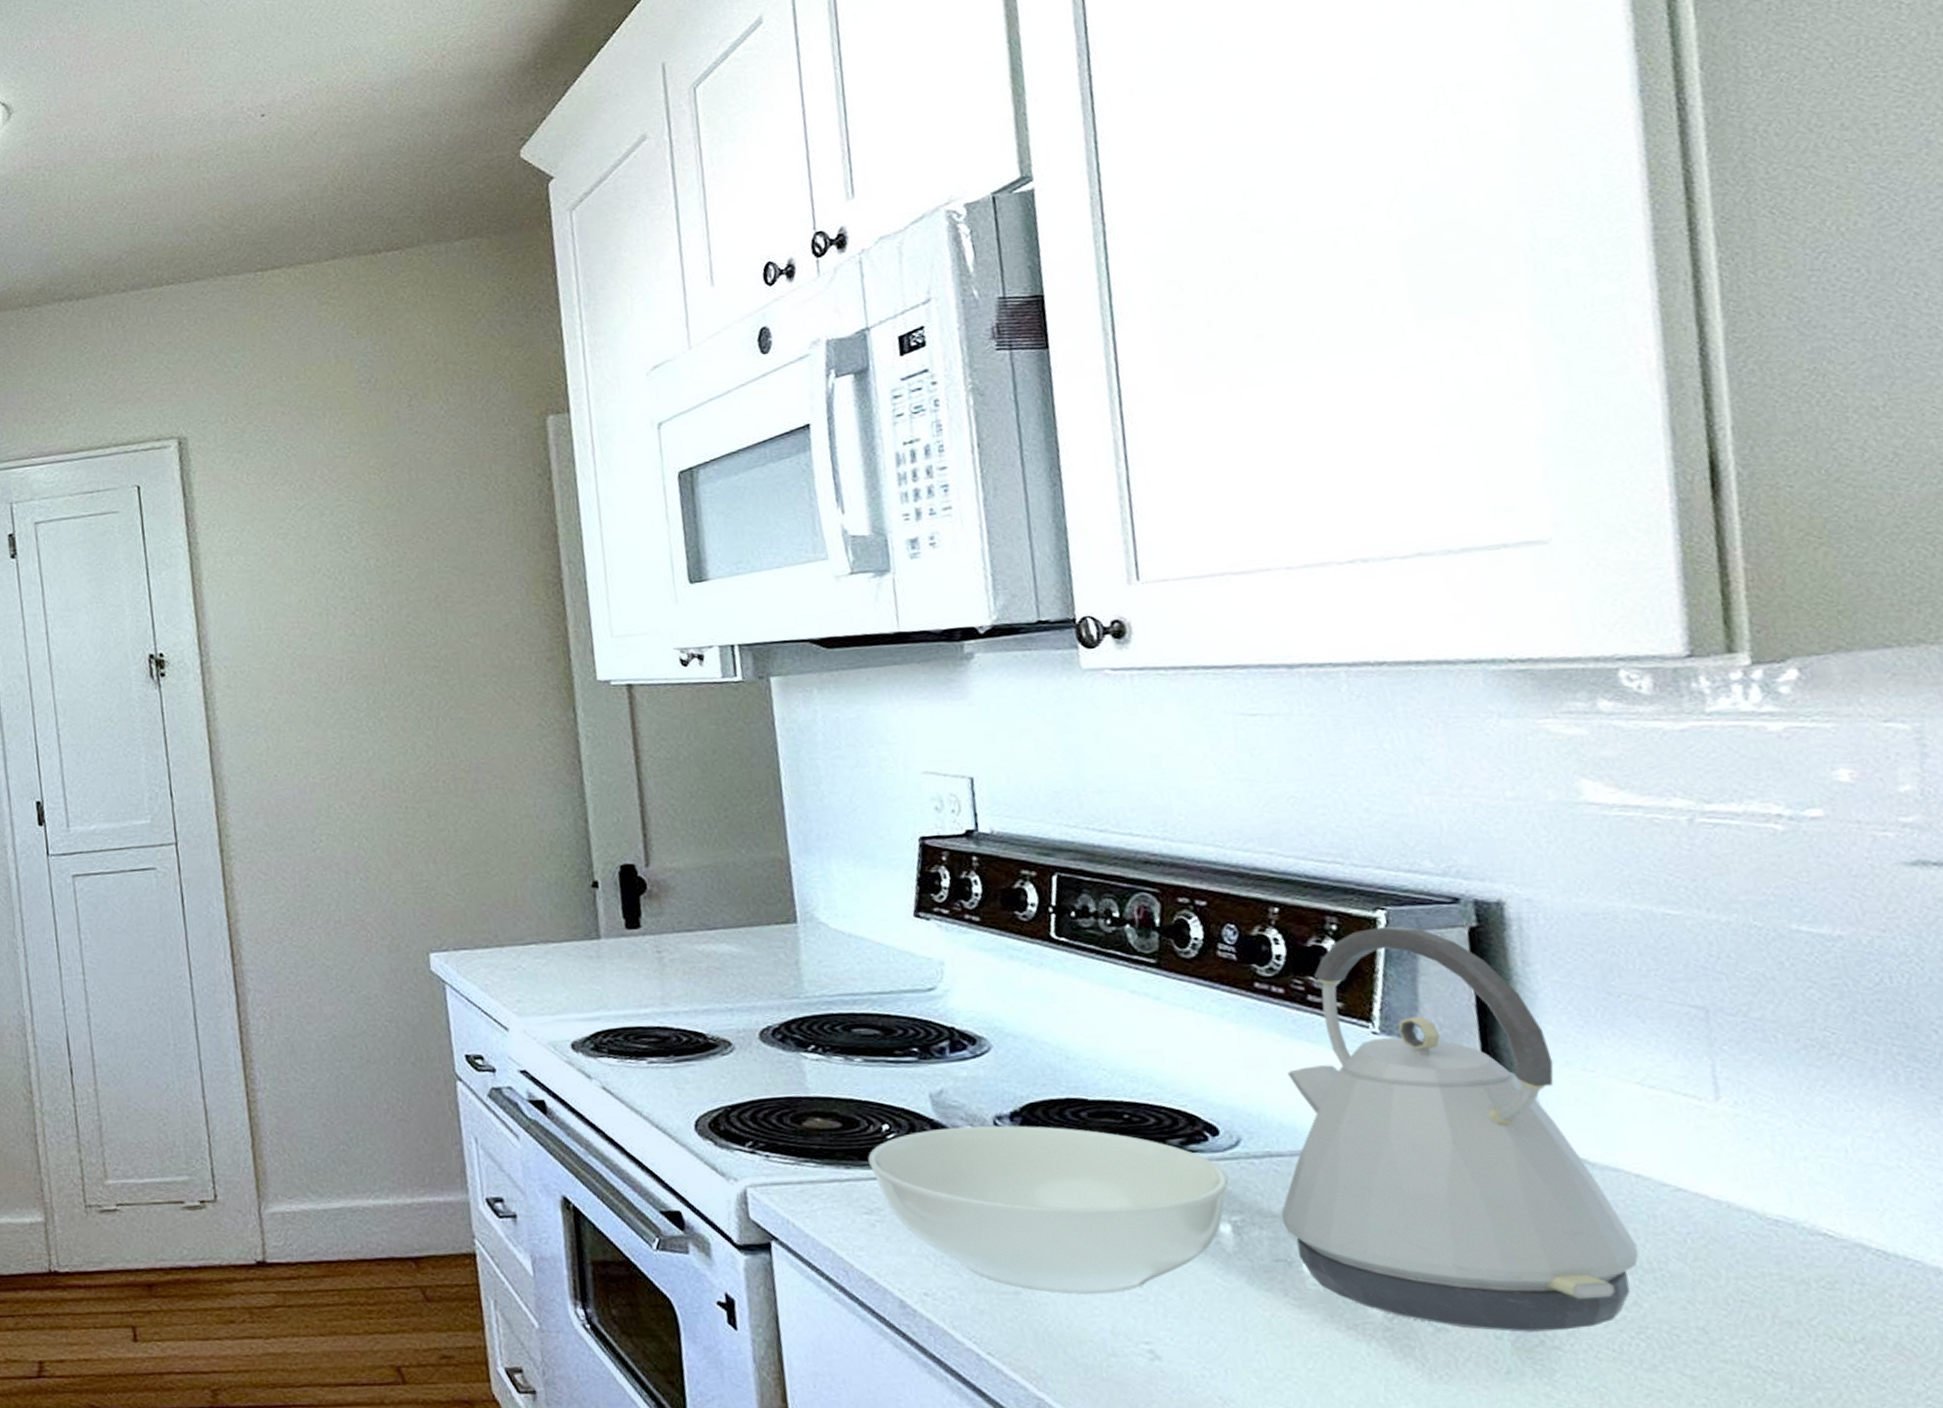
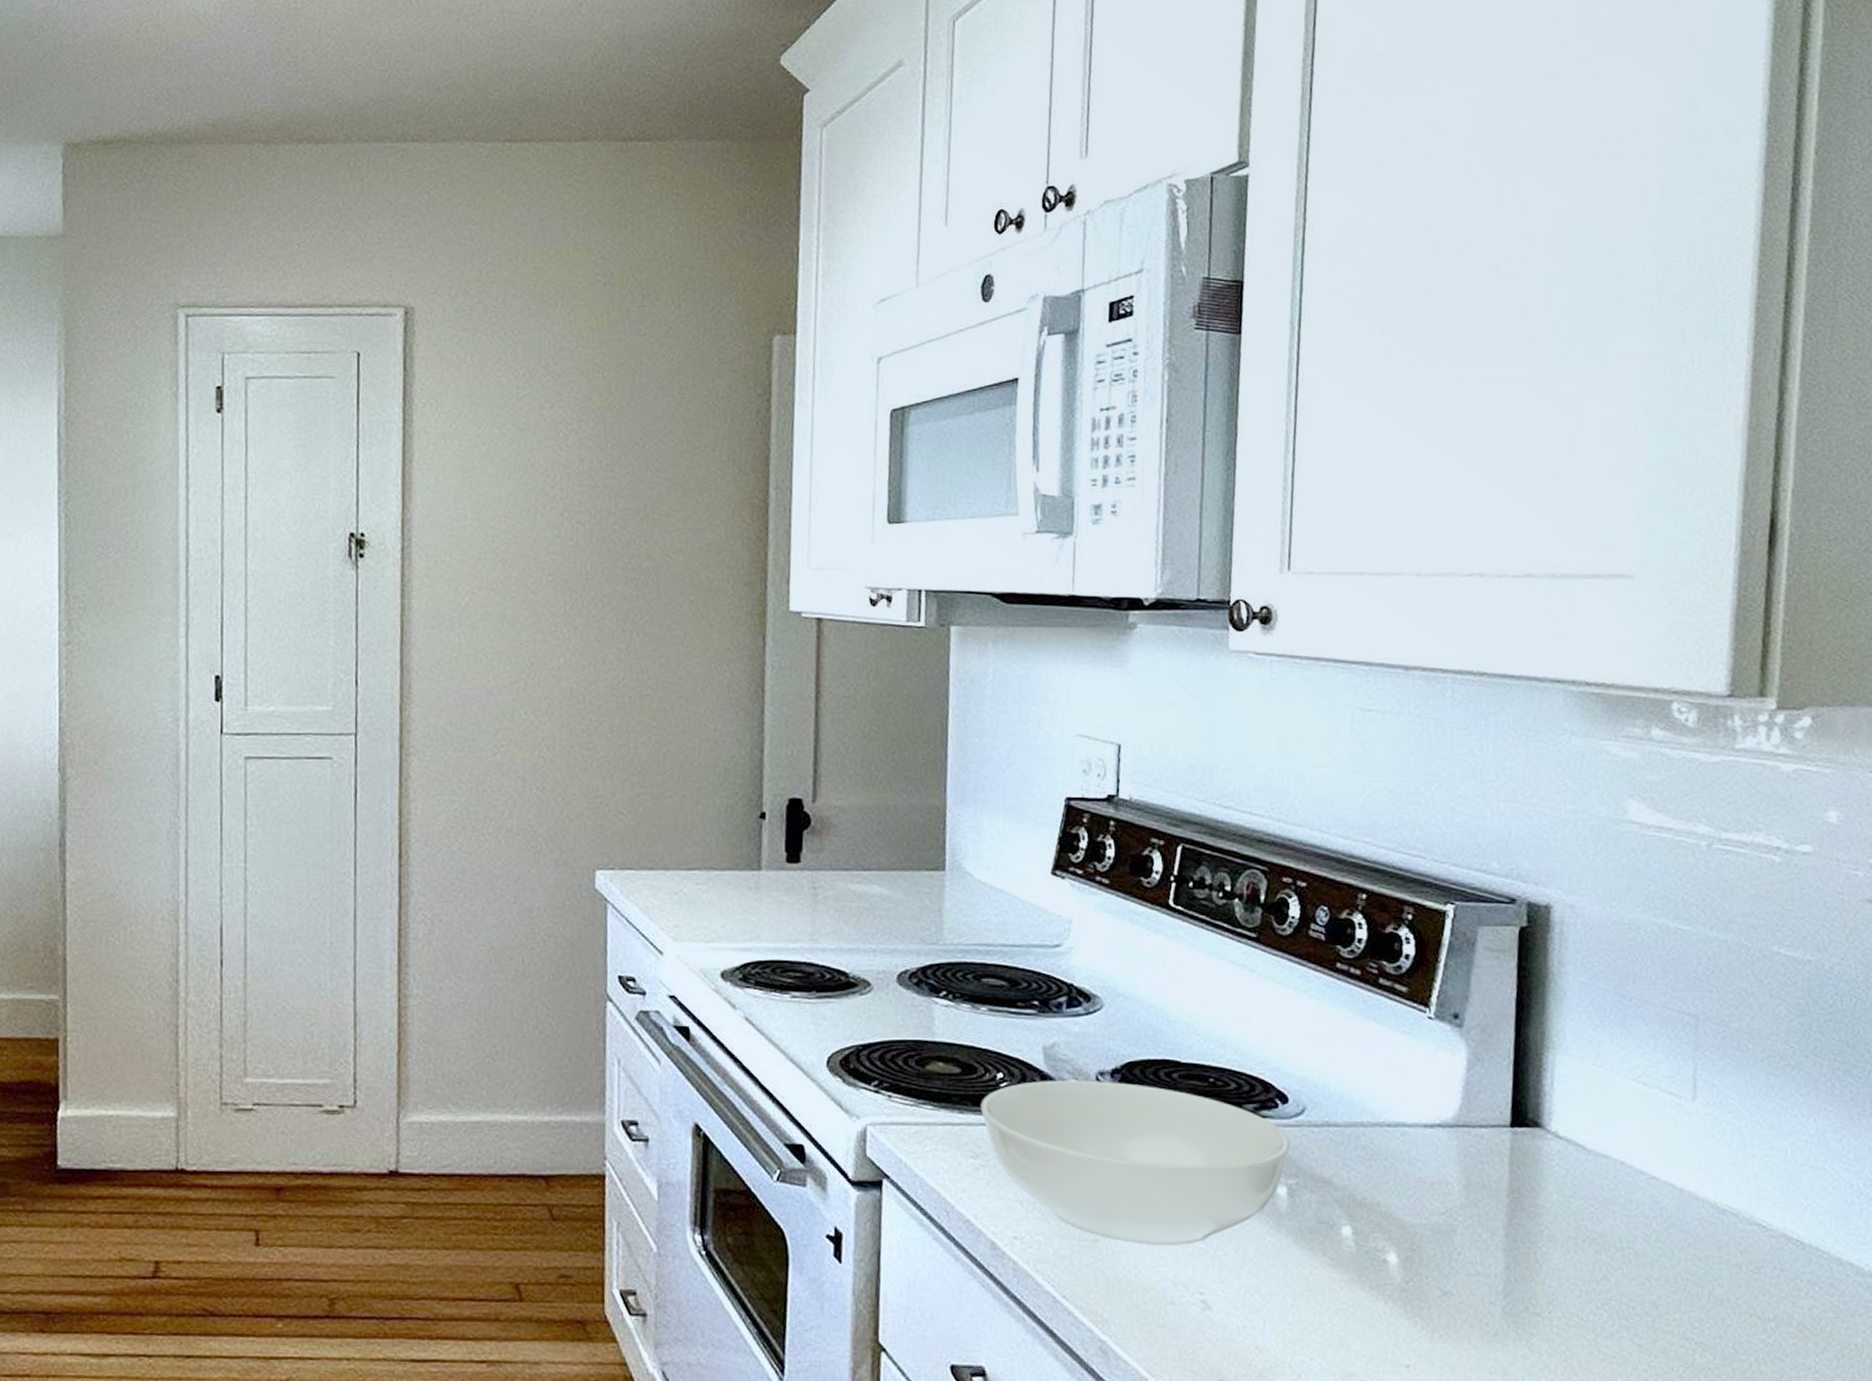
kettle: present [1281,926,1639,1333] -> none [1330,920,1614,1299]

